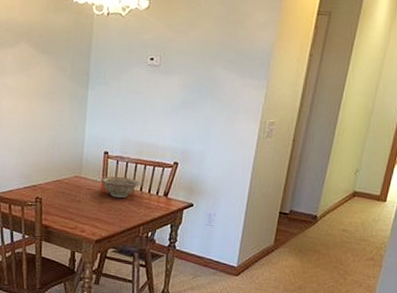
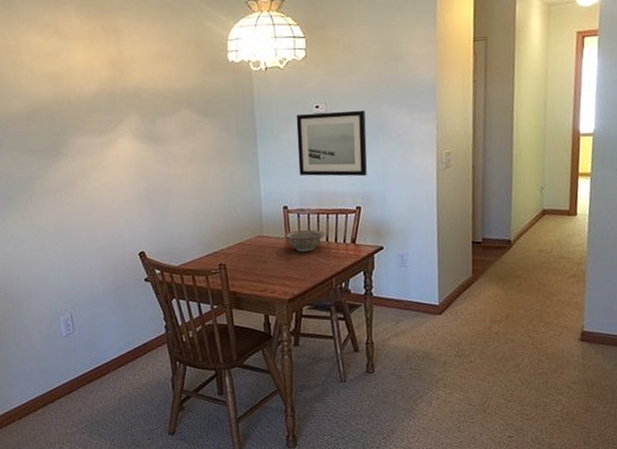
wall art: none [124,63,198,134] -> present [296,110,367,177]

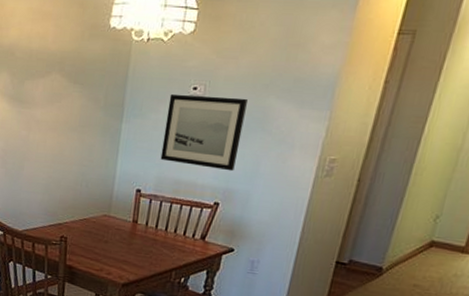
decorative bowl: present [283,229,326,252] -> none [130,216,175,240]

